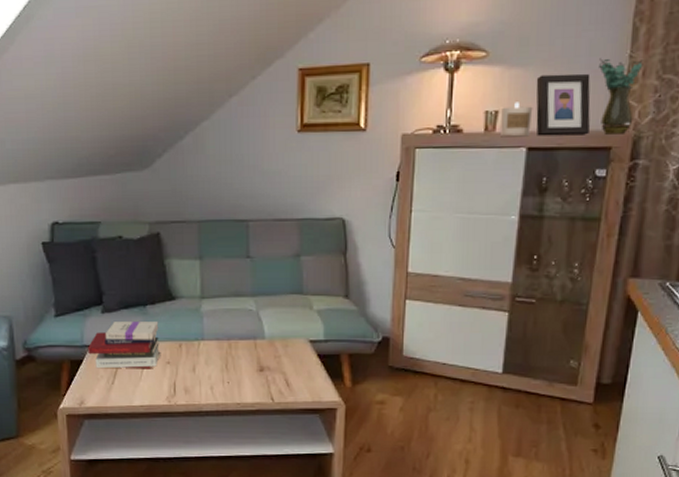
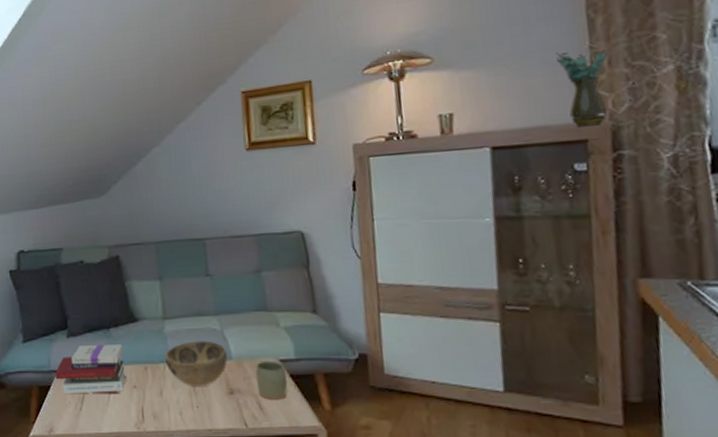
decorative bowl: none [200,320,260,363] -> present [165,340,228,386]
mug: none [285,341,315,377] -> present [255,360,288,400]
candle: present [499,102,533,137] -> none [455,103,492,139]
picture frame: present [536,73,591,136] -> none [489,69,559,135]

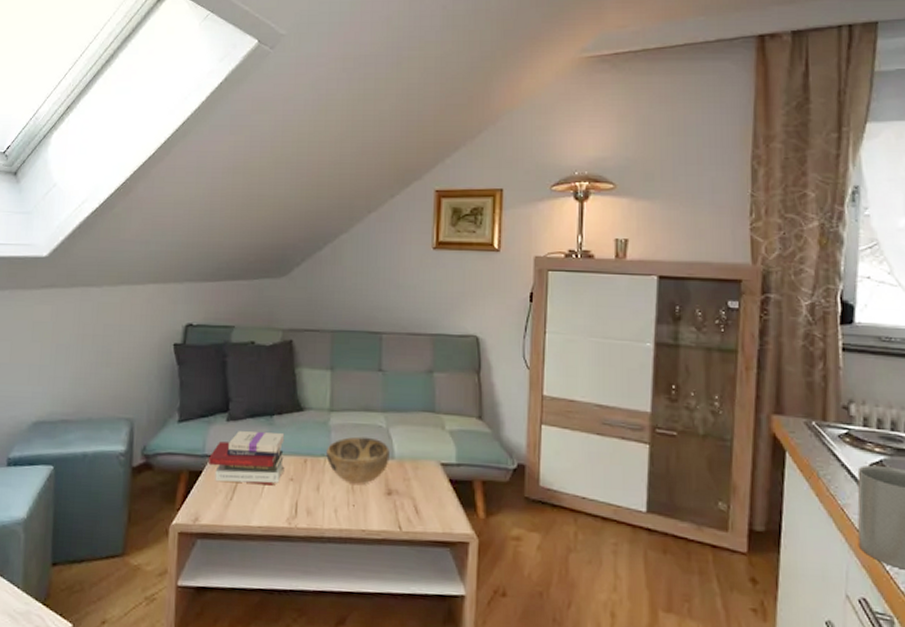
mug: present [255,360,288,400] -> none [415,463,446,505]
vase: present [556,49,607,129] -> none [722,196,765,269]

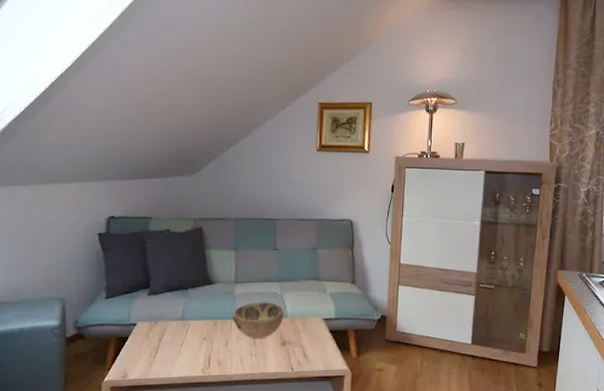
books: present [209,431,285,486] -> none [134,303,199,345]

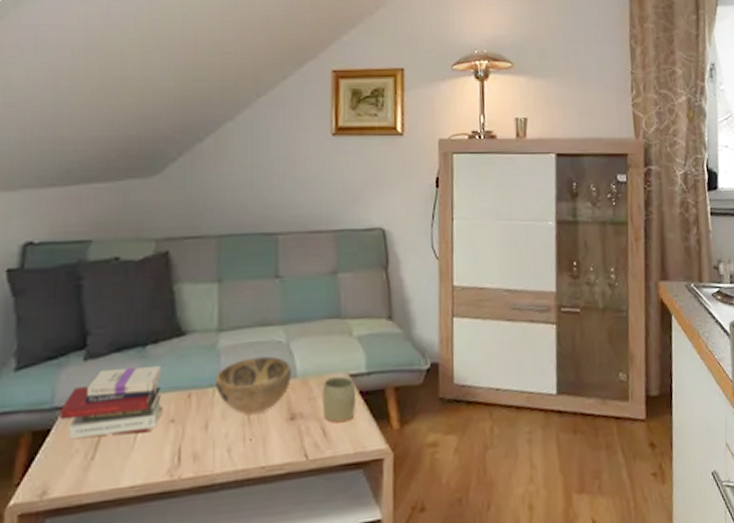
books: none [134,303,199,345] -> present [60,366,163,440]
mug: none [304,319,328,350] -> present [322,376,356,423]

